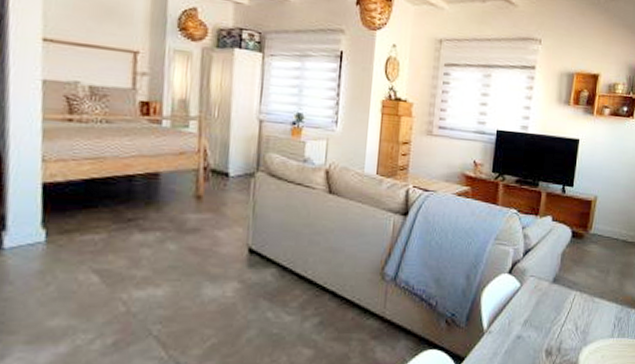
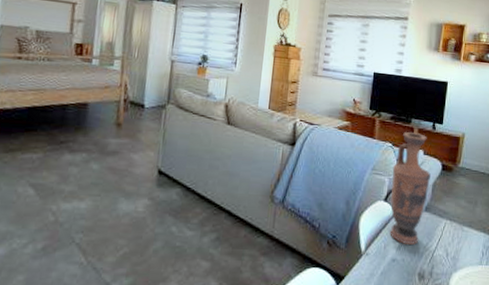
vase: none [515,195,559,319] -> present [390,131,431,245]

